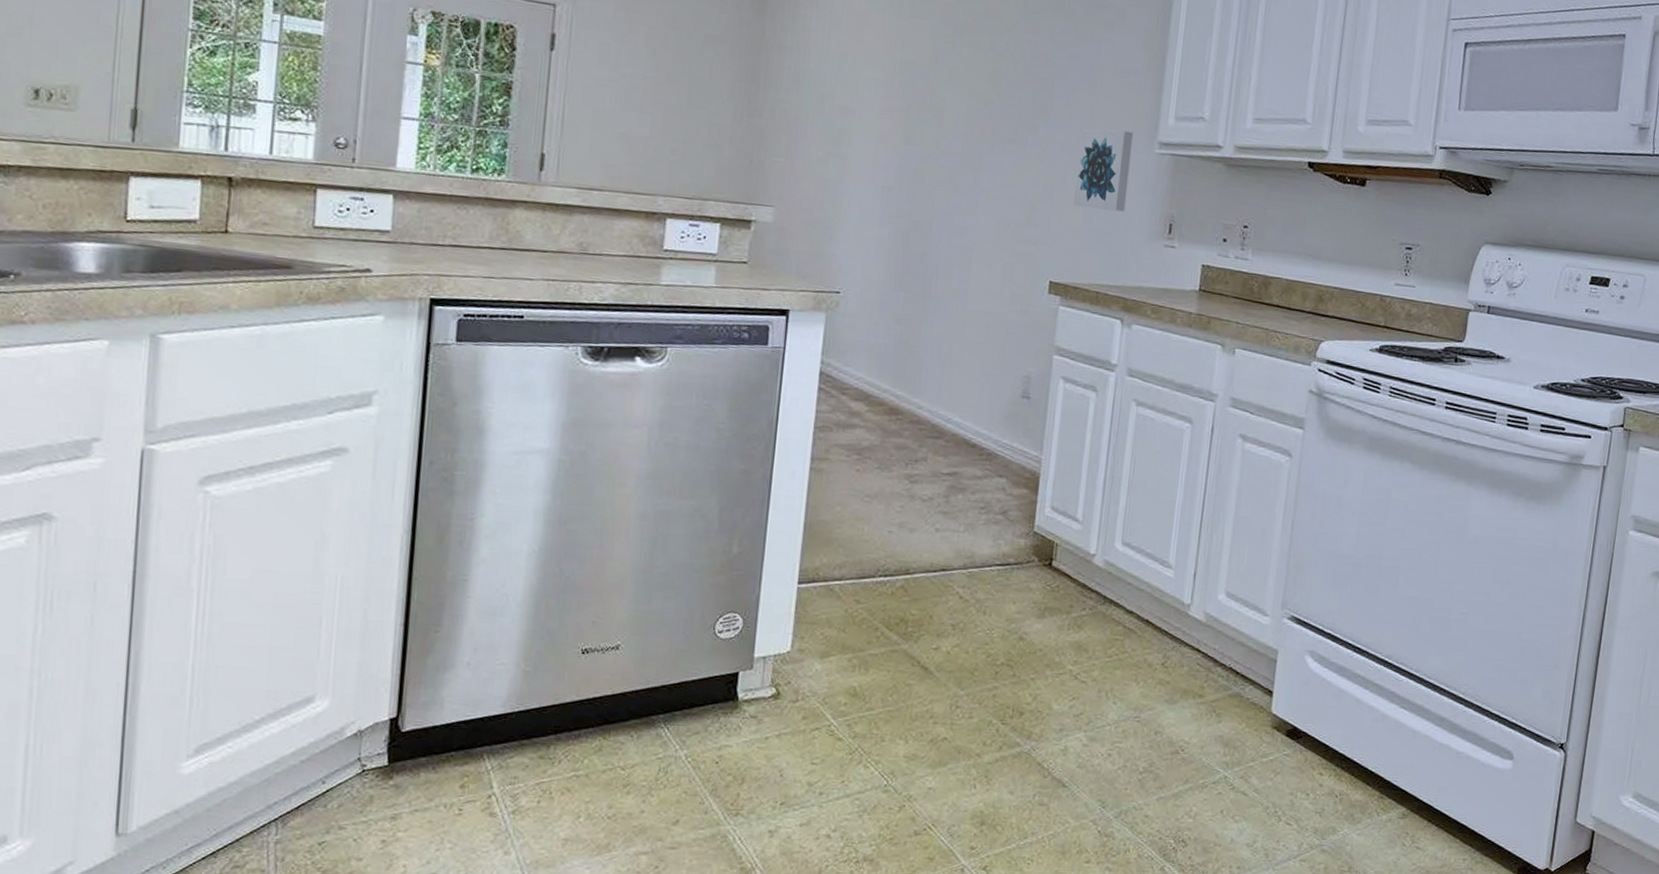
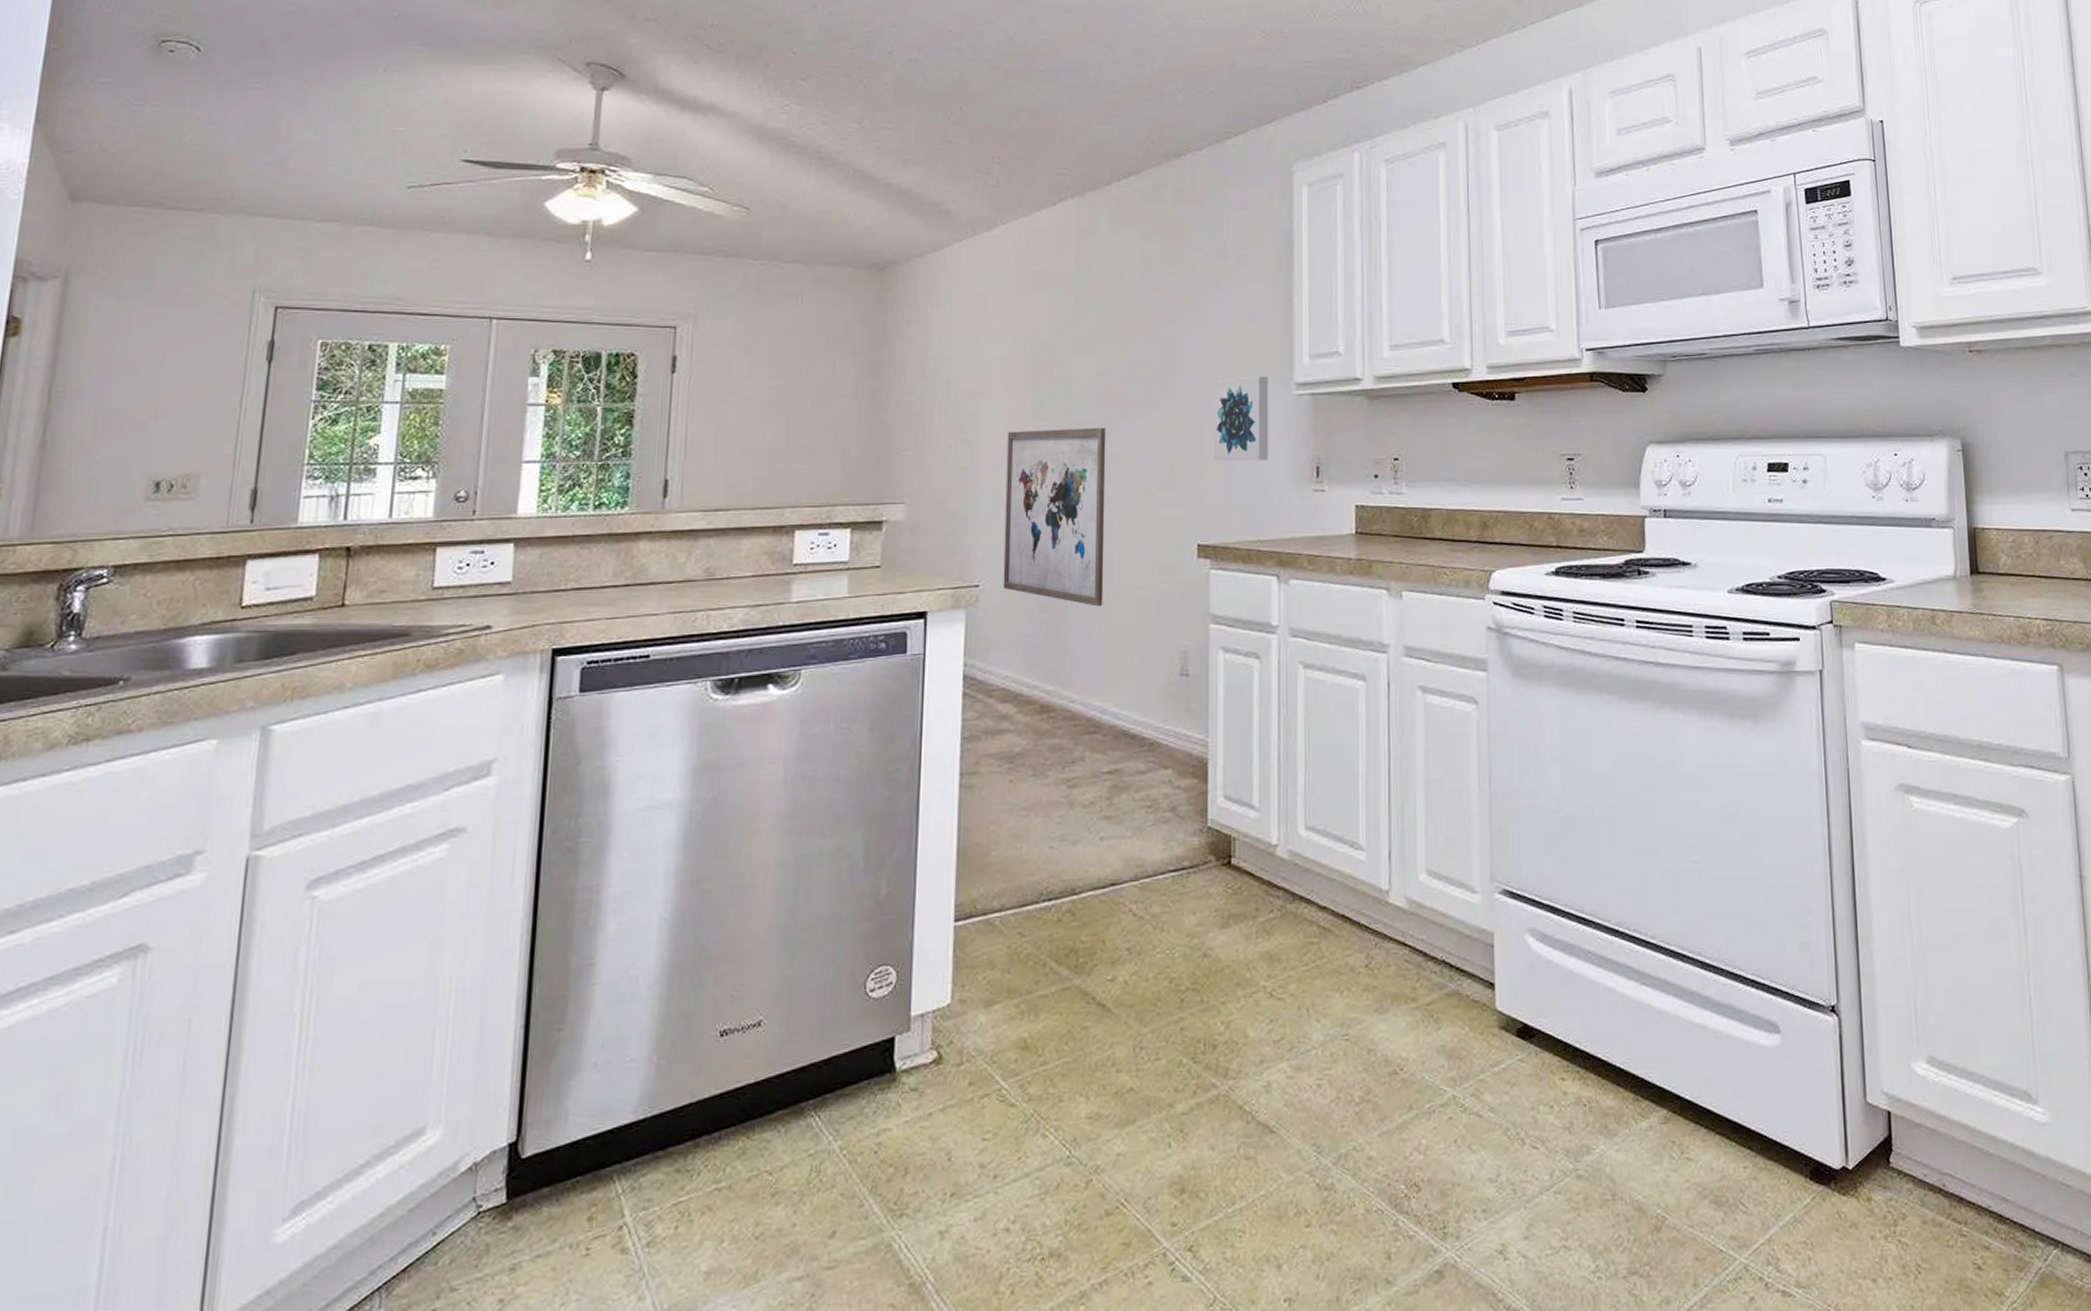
wall art: none [862,151,973,326] -> present [1003,427,1106,607]

